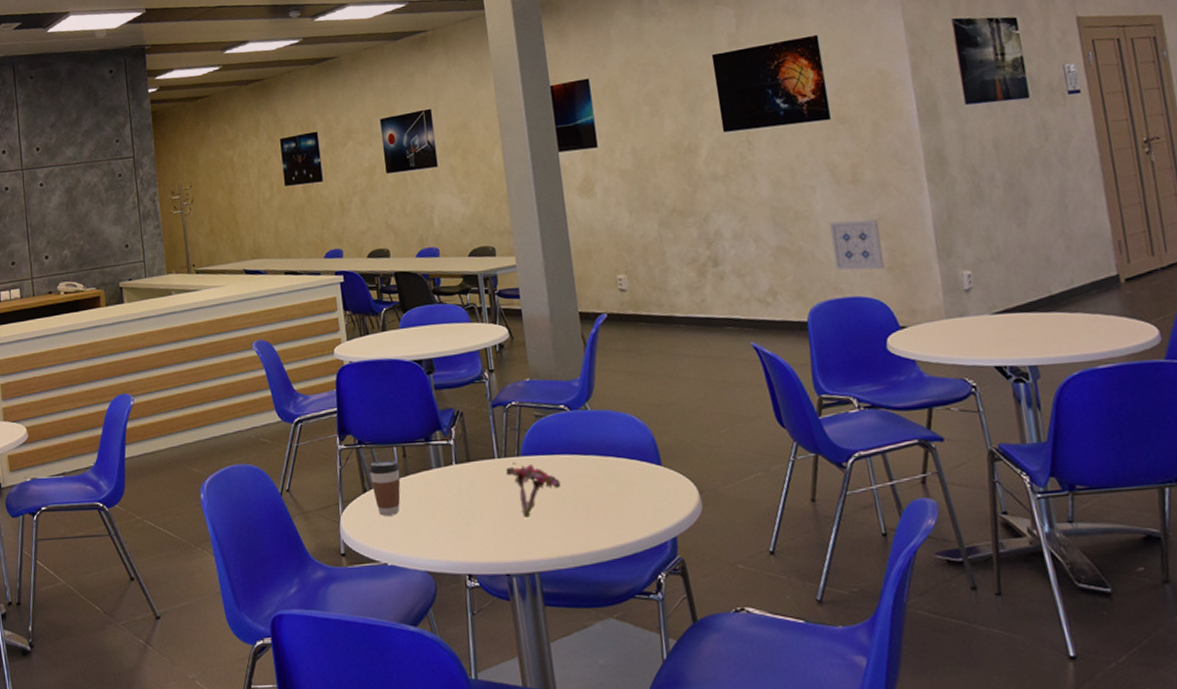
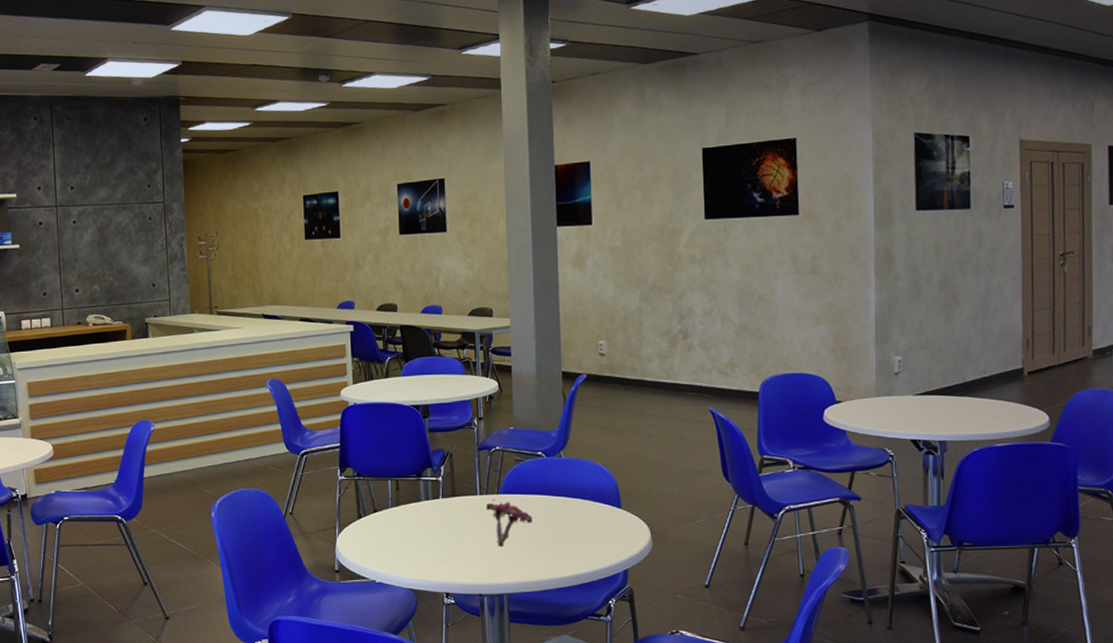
coffee cup: present [368,460,401,516] -> none [364,492,392,539]
wall art: present [829,219,885,271] -> none [787,306,830,351]

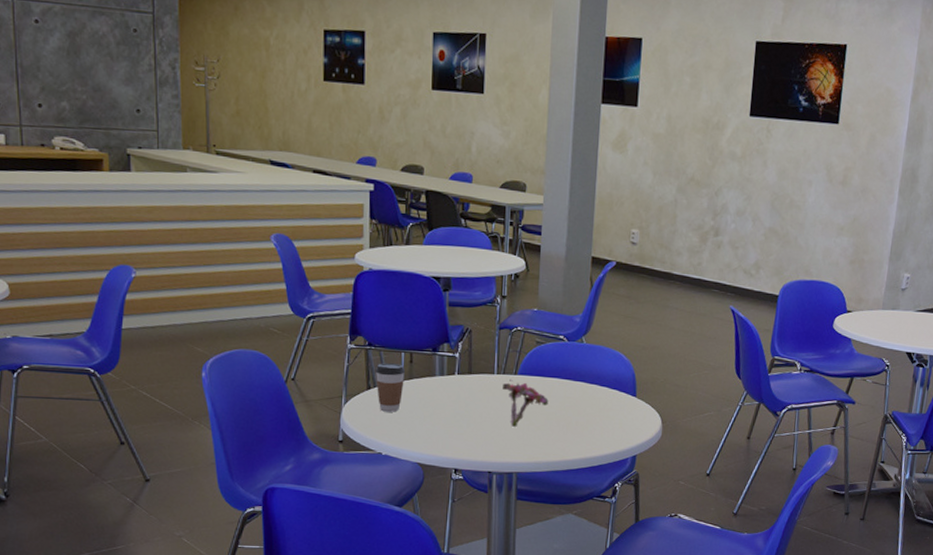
coffee cup: none [364,492,392,539] -> present [375,363,405,412]

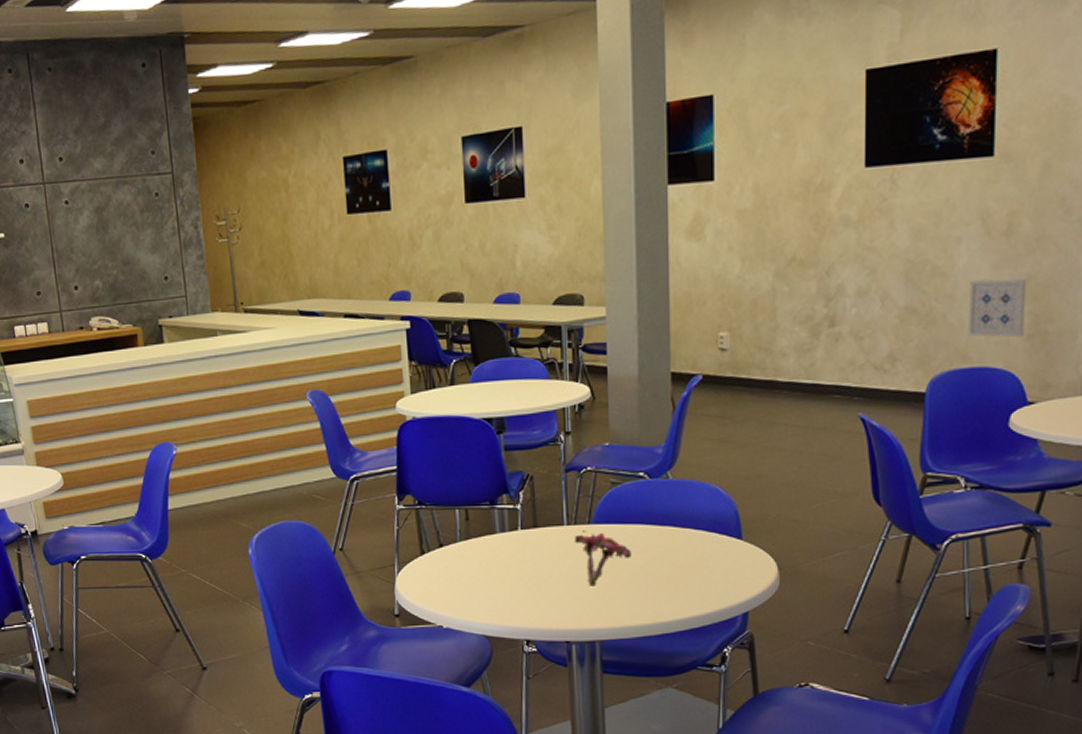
coffee cup: present [375,363,405,412] -> none [428,522,461,579]
wall art: none [810,215,854,262] -> present [967,279,1027,338]

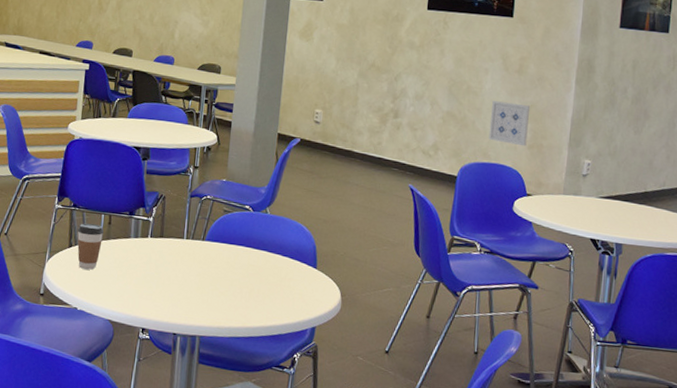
coffee cup: none [428,522,461,579] -> present [77,223,104,270]
flower: present [575,529,632,588] -> none [191,244,233,292]

